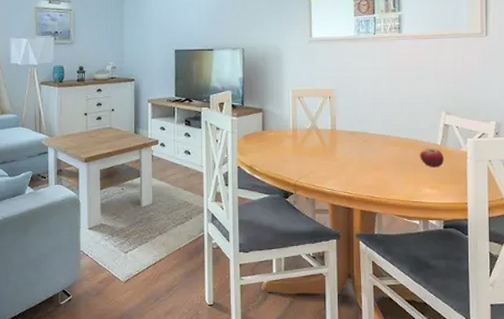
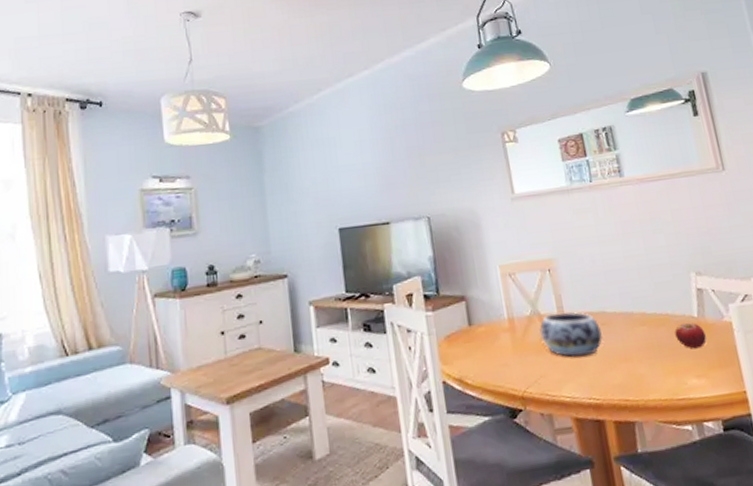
decorative bowl: none [315,129,362,162] -> present [539,311,602,357]

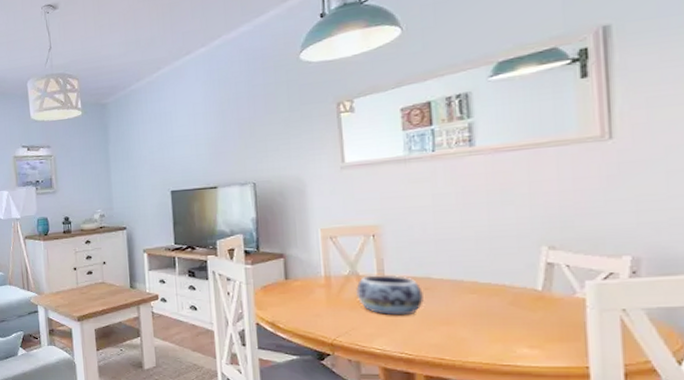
fruit: present [674,322,707,349] -> none [510,294,548,321]

